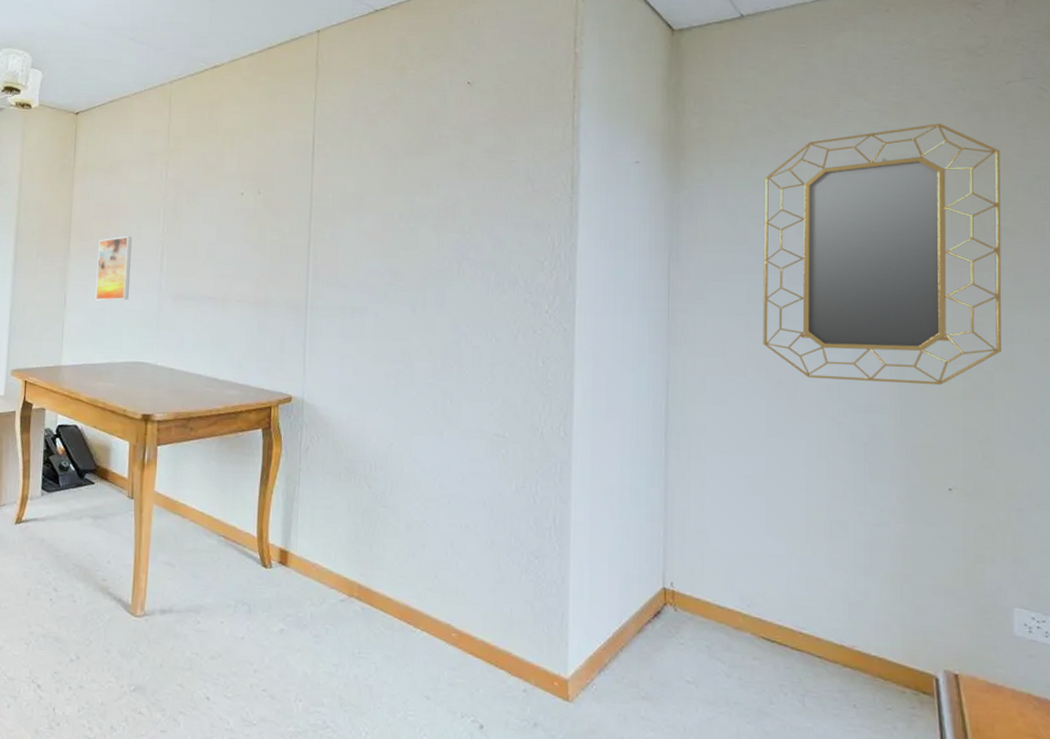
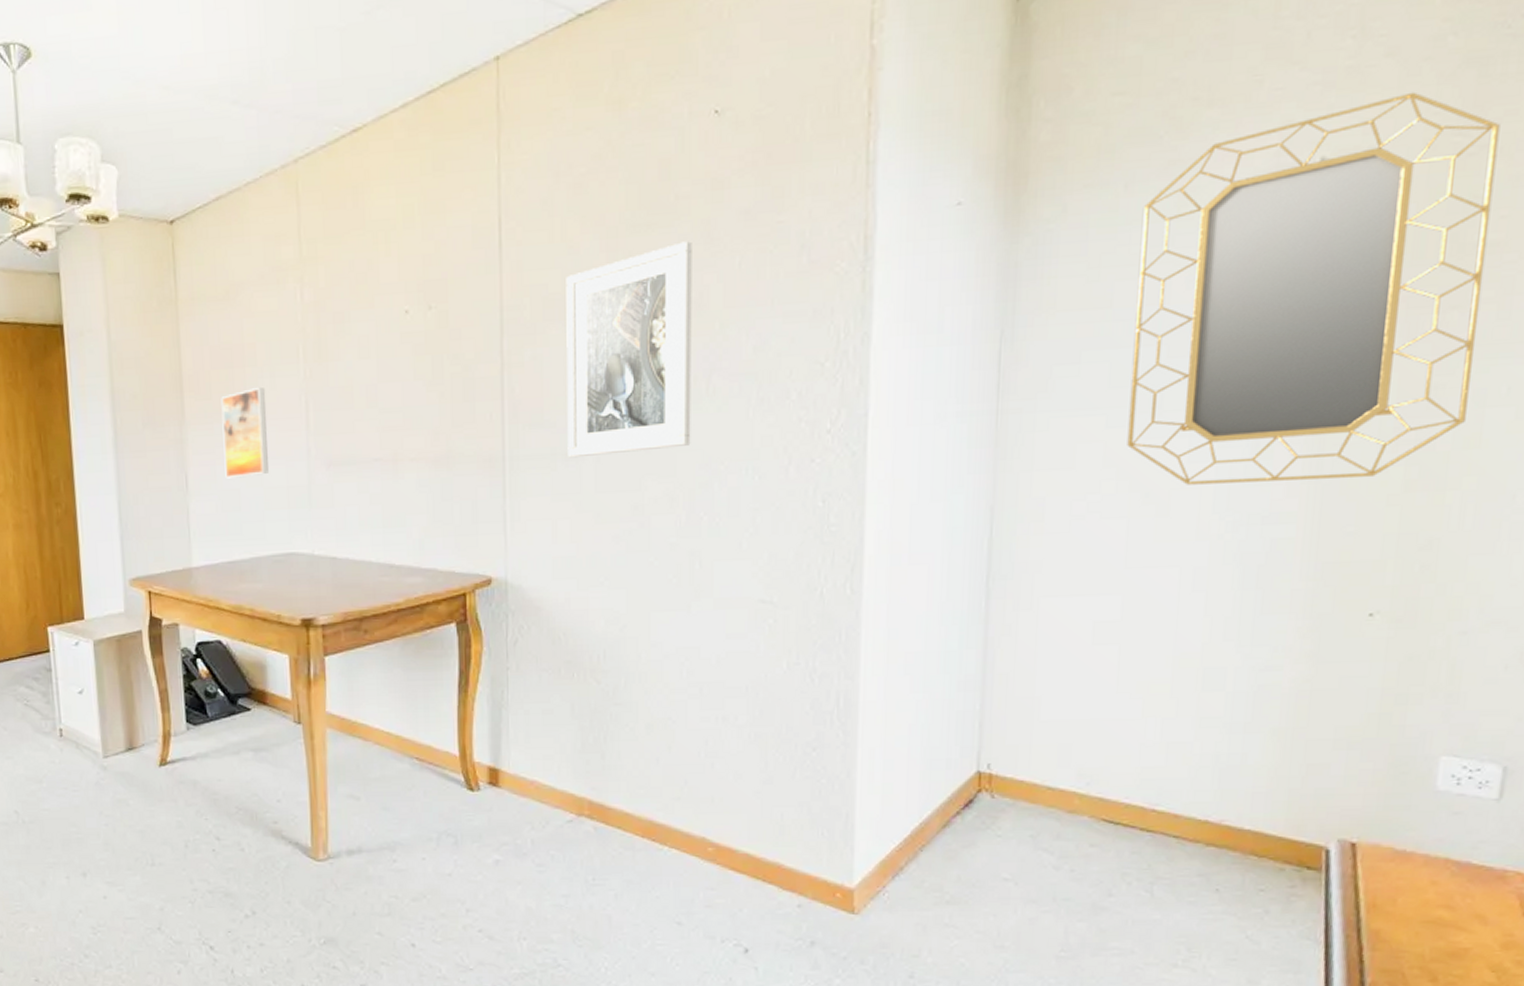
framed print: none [354,167,450,312] -> present [566,241,692,458]

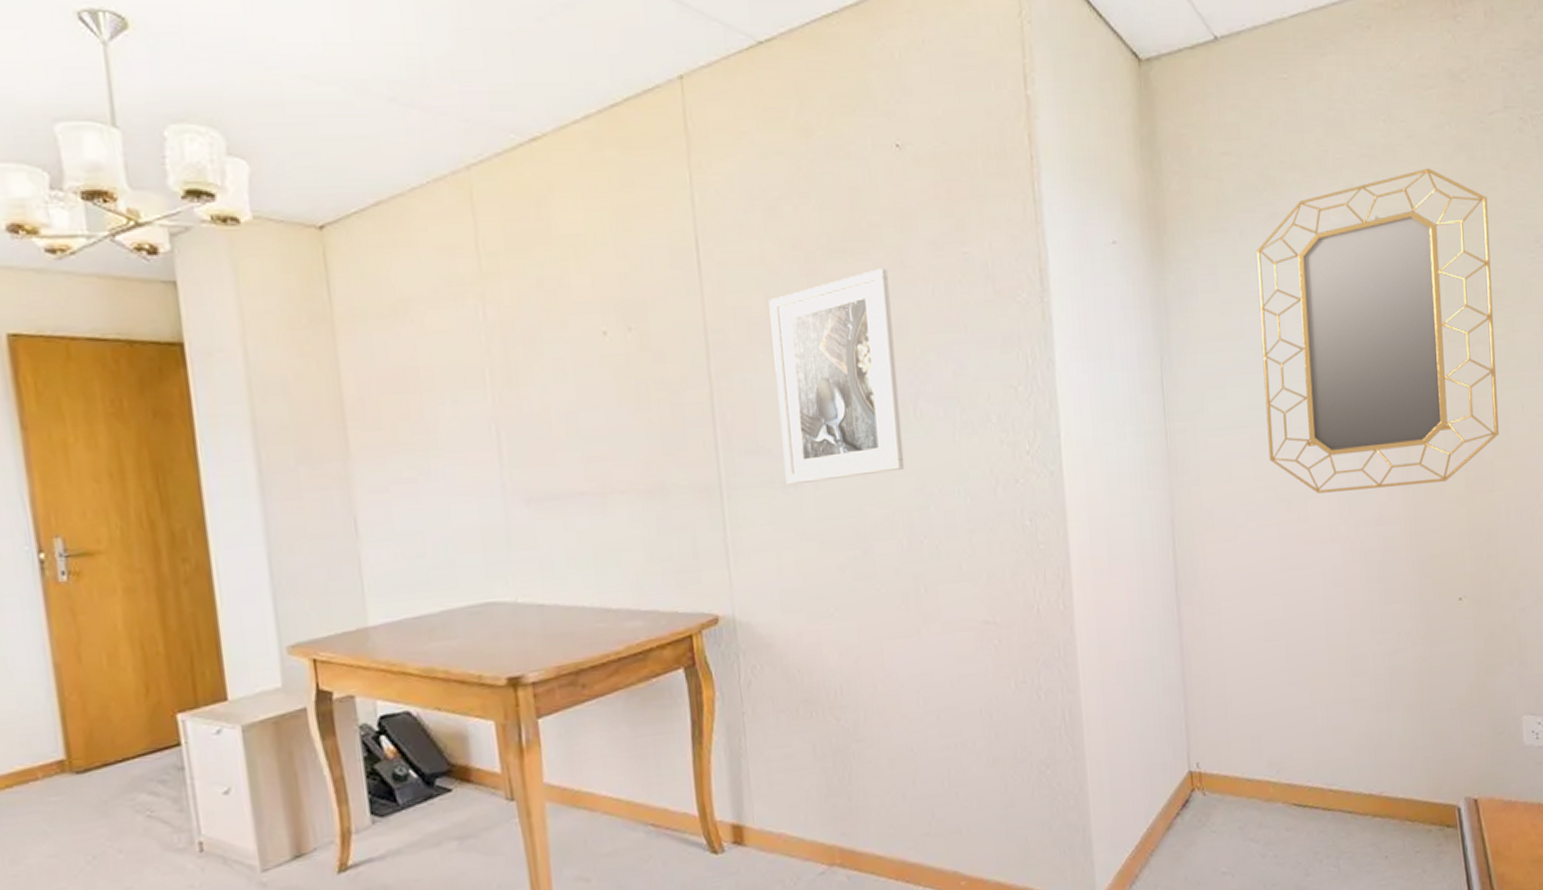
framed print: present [221,386,268,479] -> none [394,414,457,521]

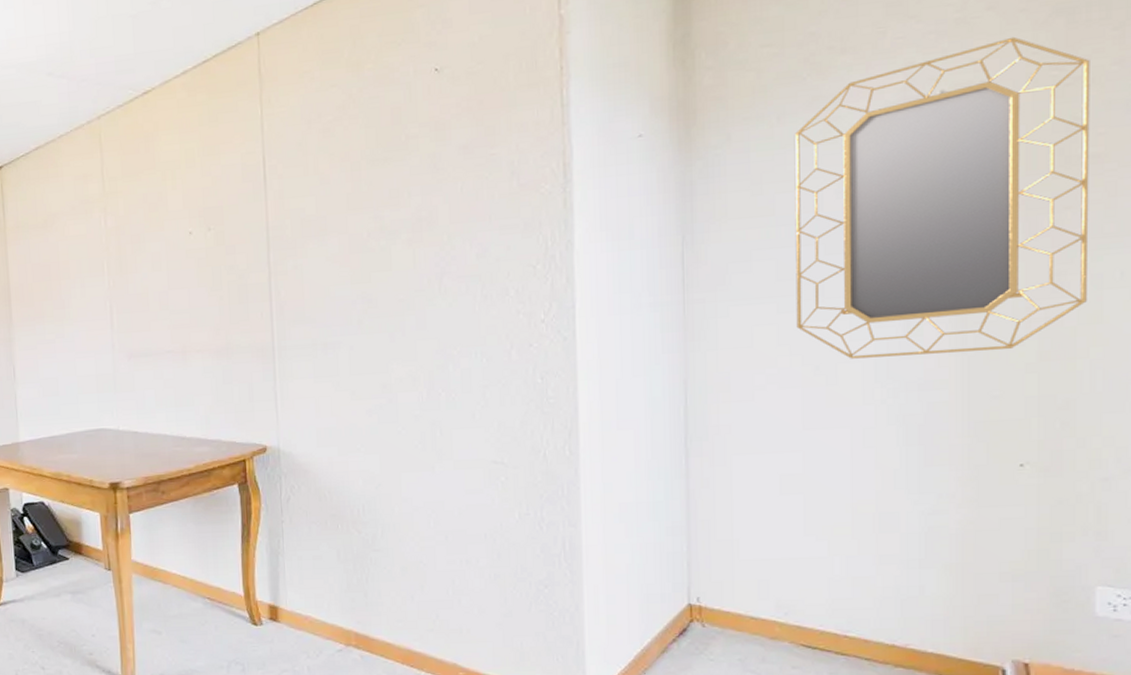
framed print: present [769,268,905,486] -> none [319,171,428,347]

